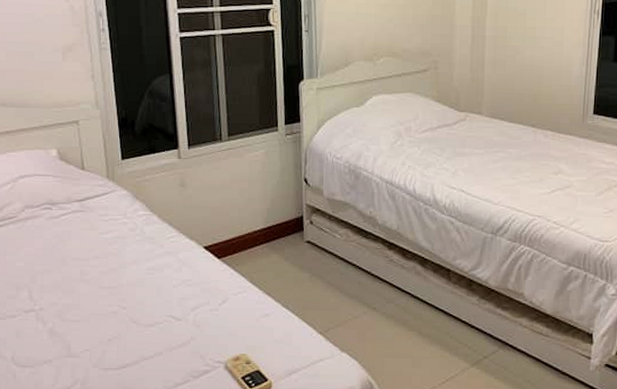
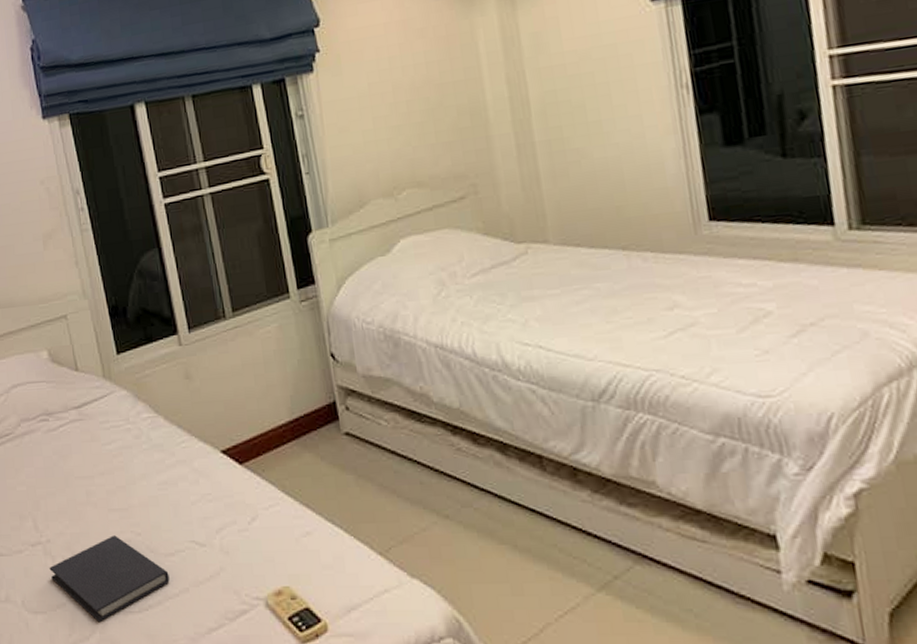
diary: none [40,308,147,376] -> present [49,535,170,623]

